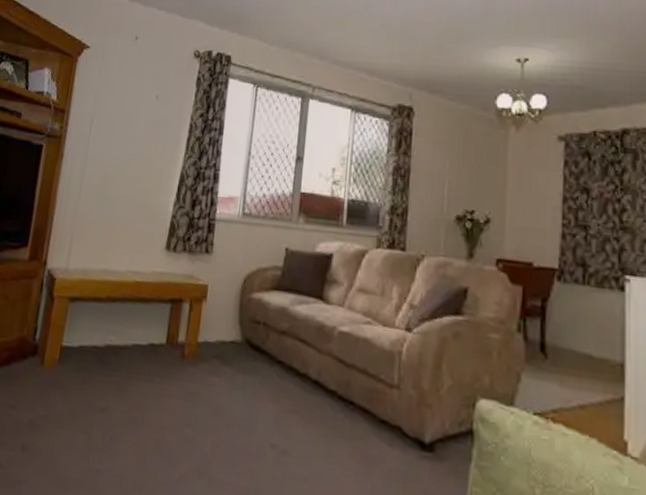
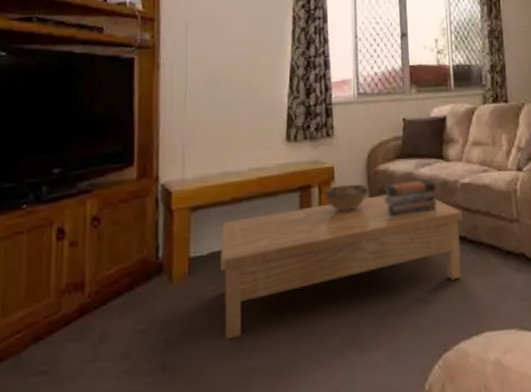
coffee table: none [81,318,337,437] -> present [221,195,463,340]
decorative bowl: none [195,305,240,334] -> present [325,184,369,211]
book stack: none [254,315,312,355] -> present [384,179,437,216]

